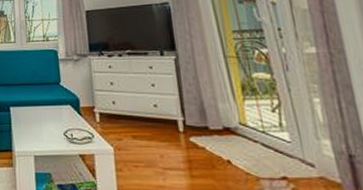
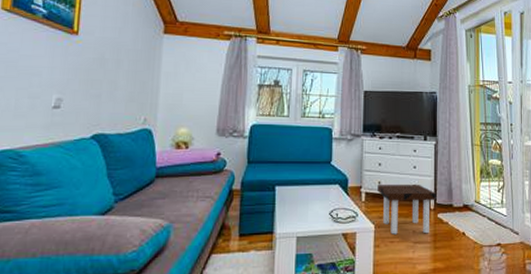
side table: none [112,104,186,160] -> present [377,185,437,235]

